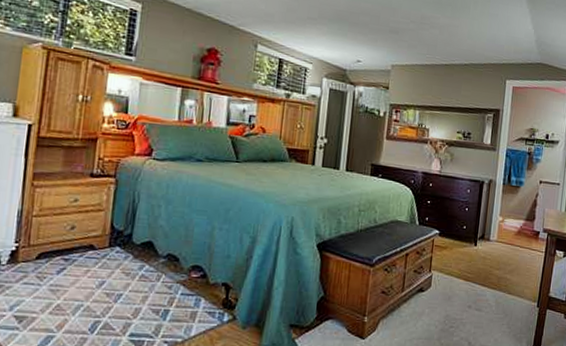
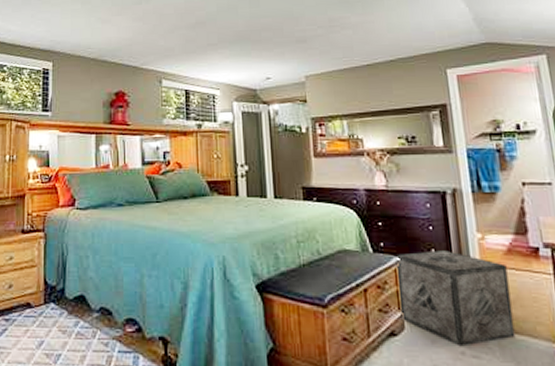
storage crate: none [430,227,514,302] -> present [395,250,516,347]

